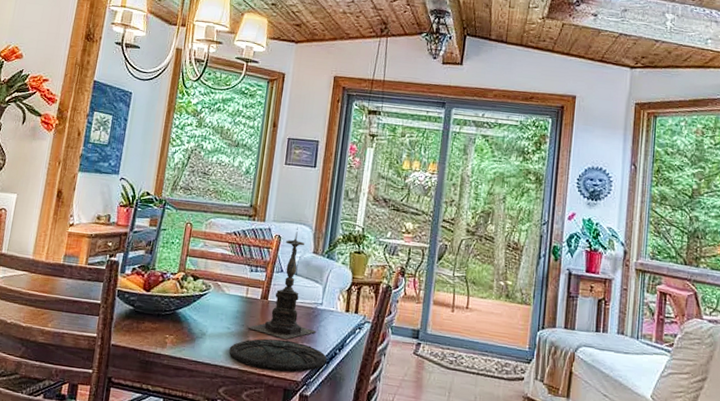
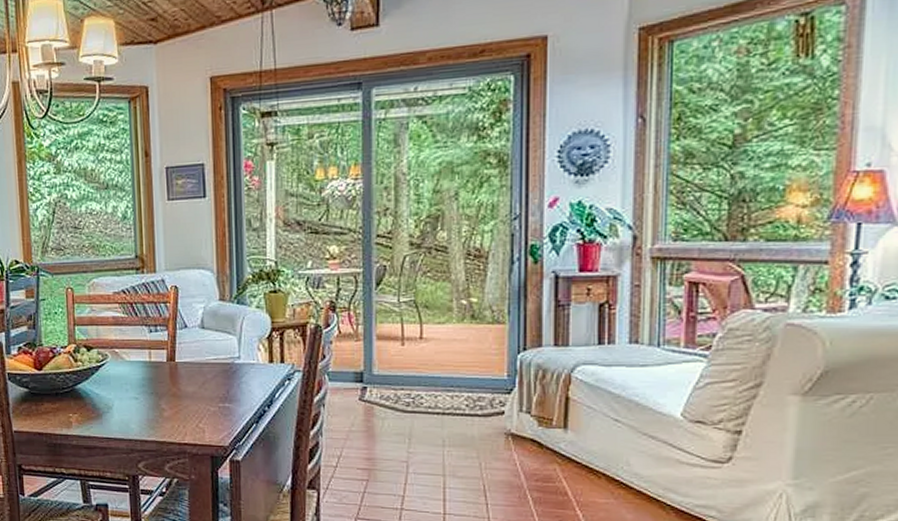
plate: present [229,338,327,372] -> none [141,403,255,439]
candle holder: present [247,227,316,340] -> none [157,272,237,403]

